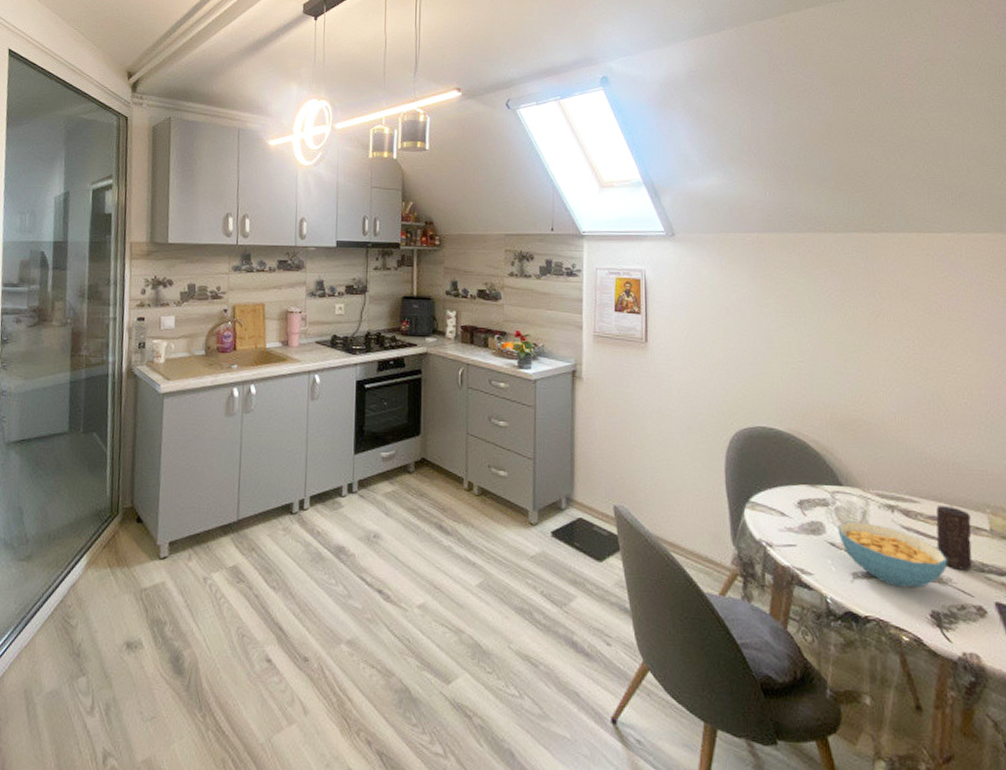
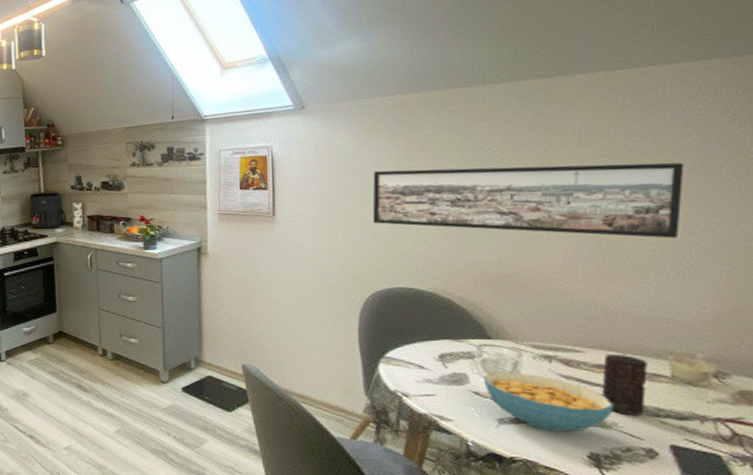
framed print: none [735,304,984,393] -> present [372,162,685,239]

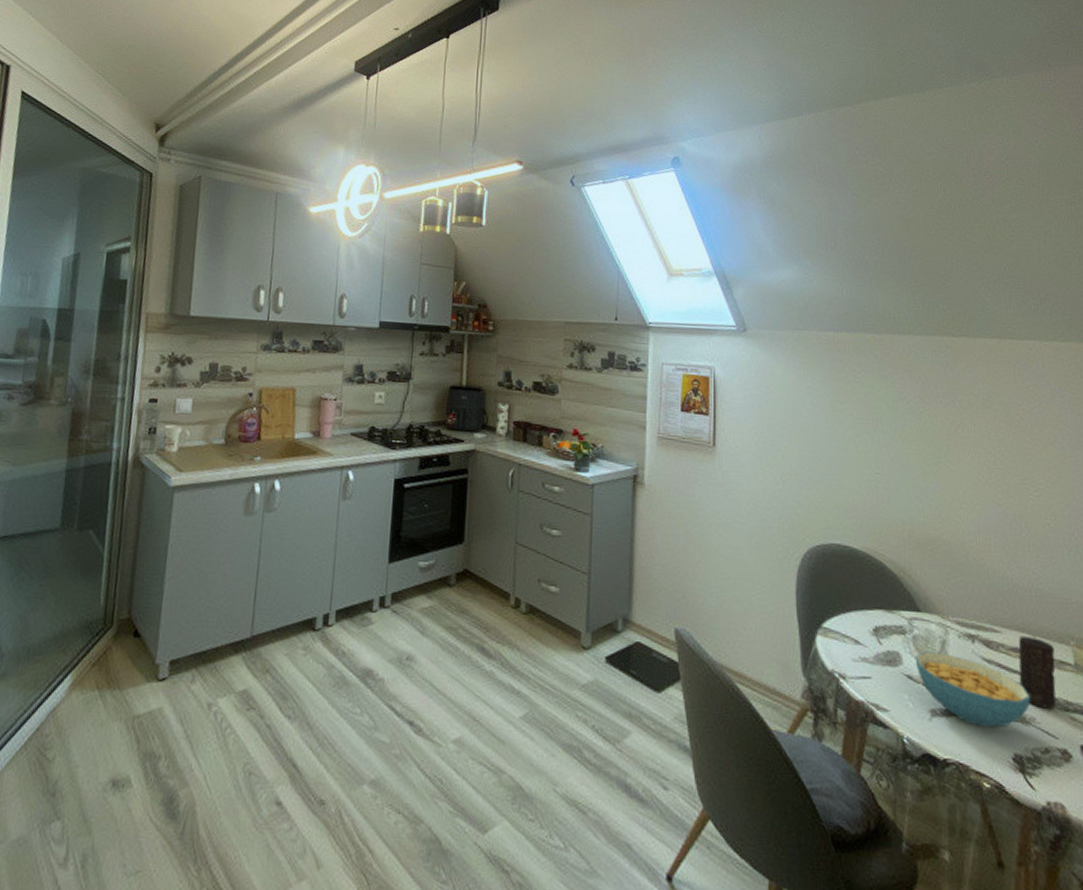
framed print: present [372,162,685,239] -> none [809,409,1067,513]

